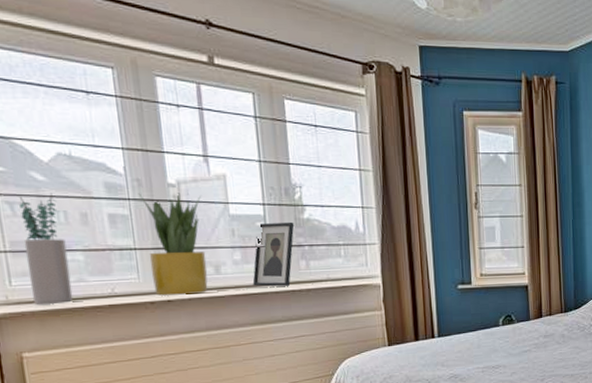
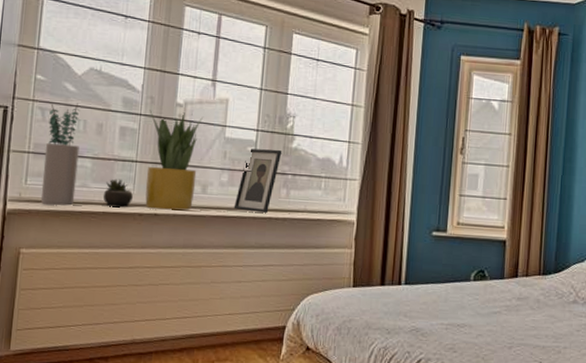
succulent plant: none [104,269,146,300] -> present [102,178,137,208]

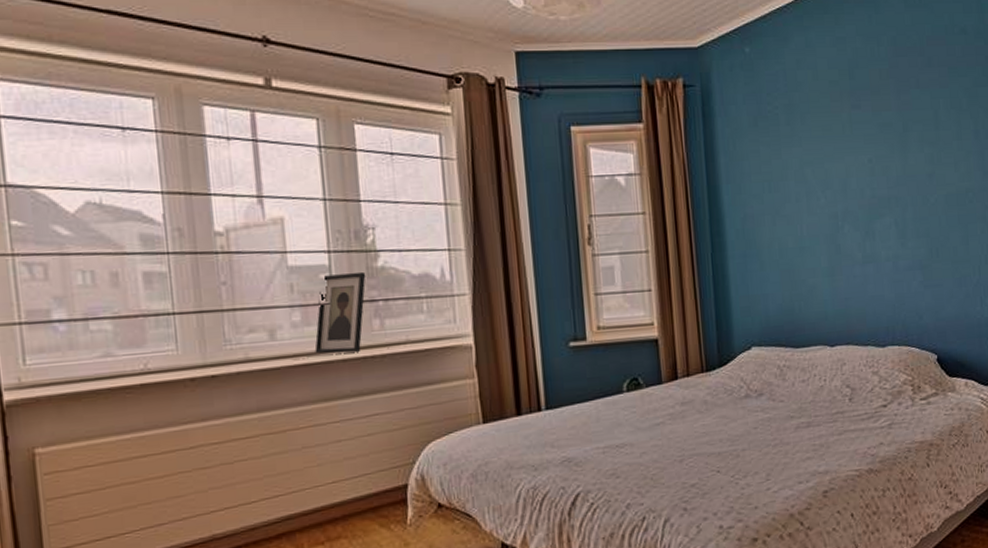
vase: present [40,103,80,206] -> none [39,250,98,388]
succulent plant: present [102,178,137,208] -> none [136,339,186,378]
planter: present [145,110,204,211] -> none [179,242,261,370]

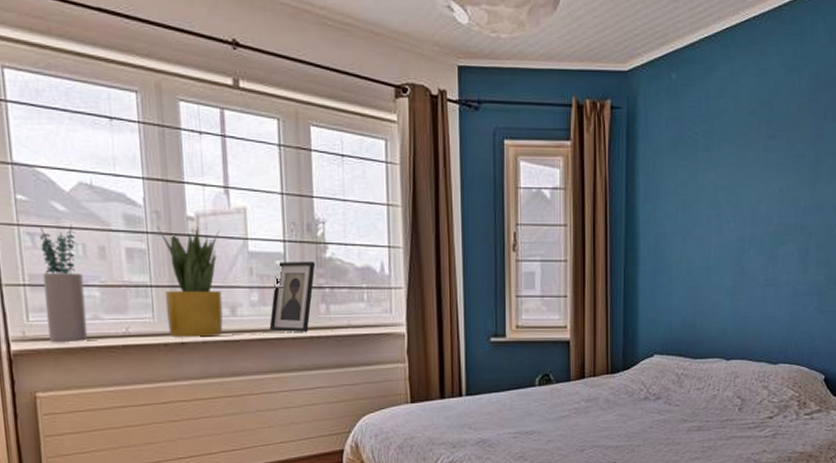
vase: none [39,250,98,388] -> present [39,224,88,343]
planter: none [179,242,261,370] -> present [156,226,224,337]

